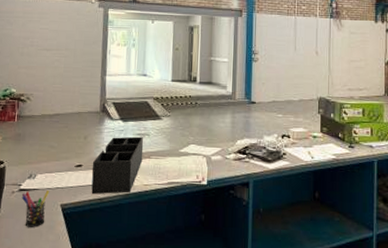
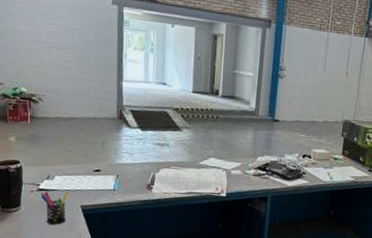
desk organizer: present [91,136,144,195] -> none [111,145,163,200]

